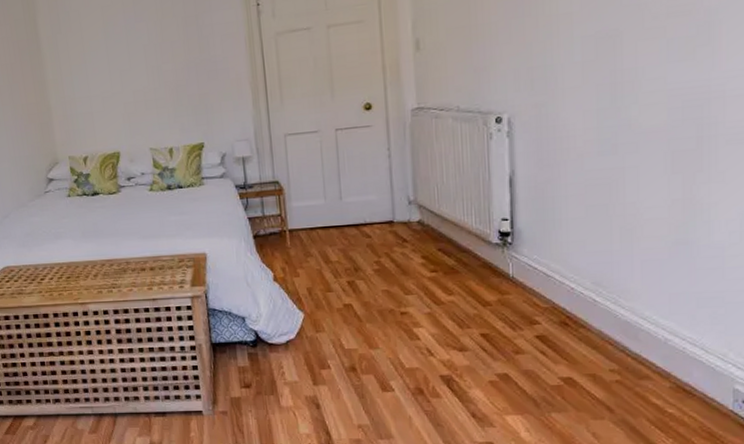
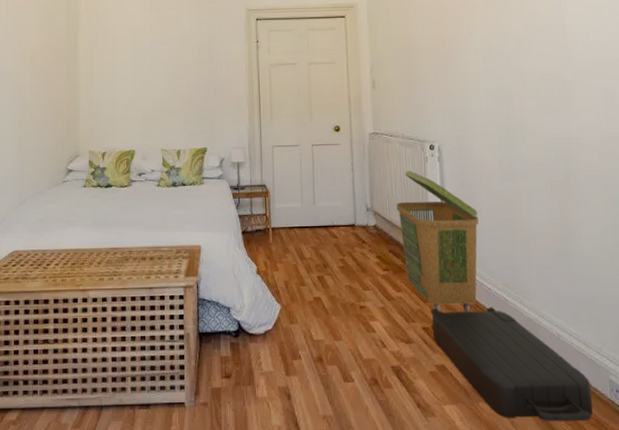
laundry basket: none [448,152,562,317] -> present [396,171,479,313]
suitcase: none [491,308,707,435] -> present [430,306,593,422]

